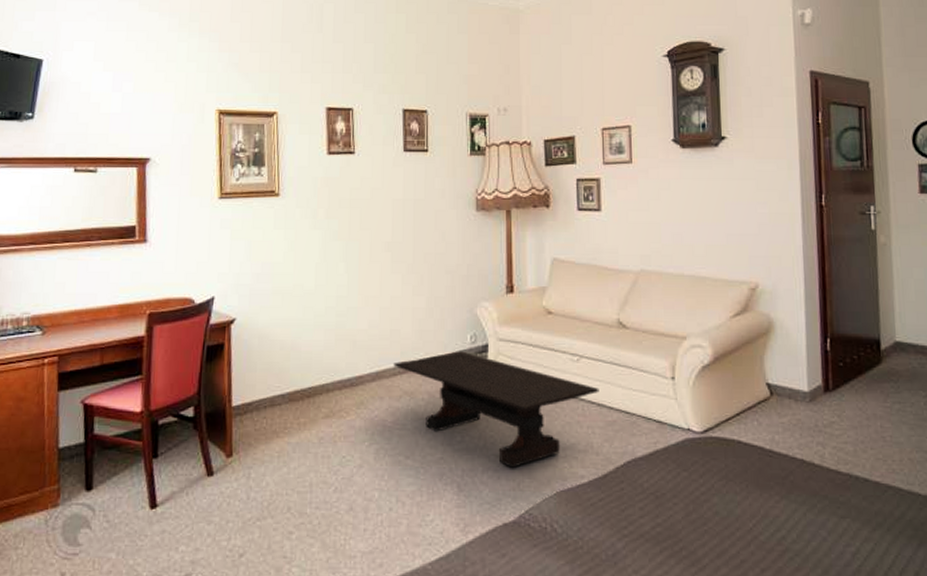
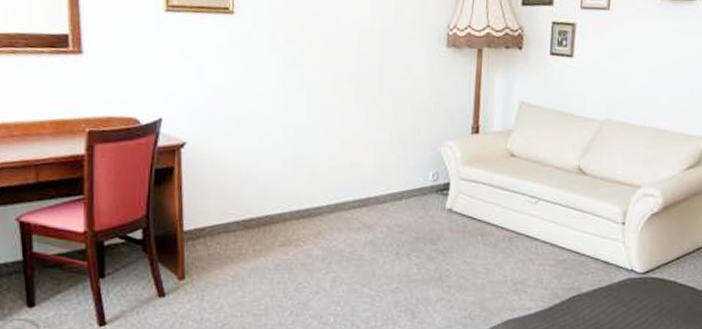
coffee table: present [393,351,599,468] -> none [353,188,554,299]

